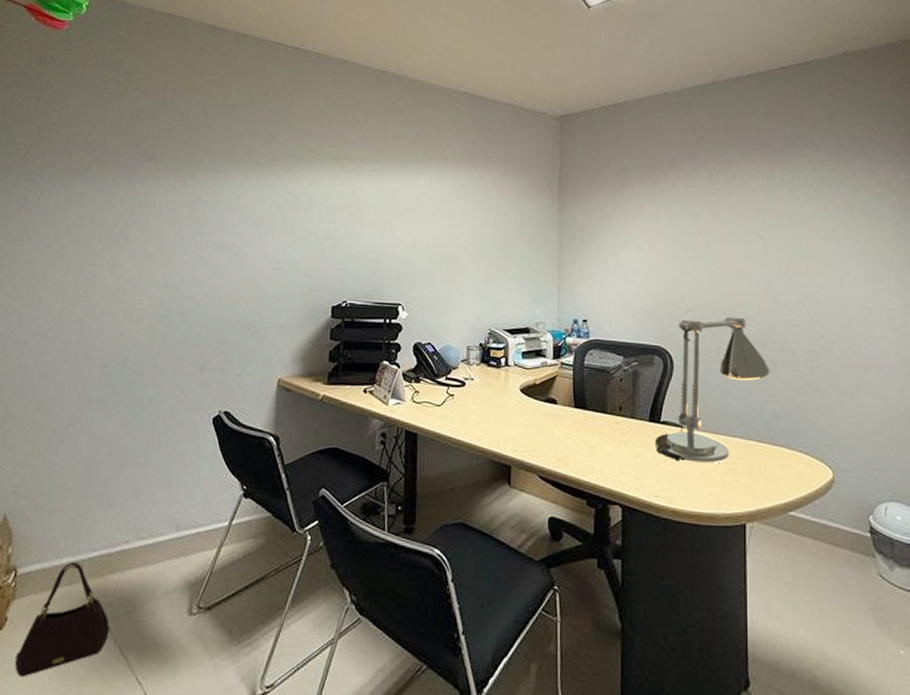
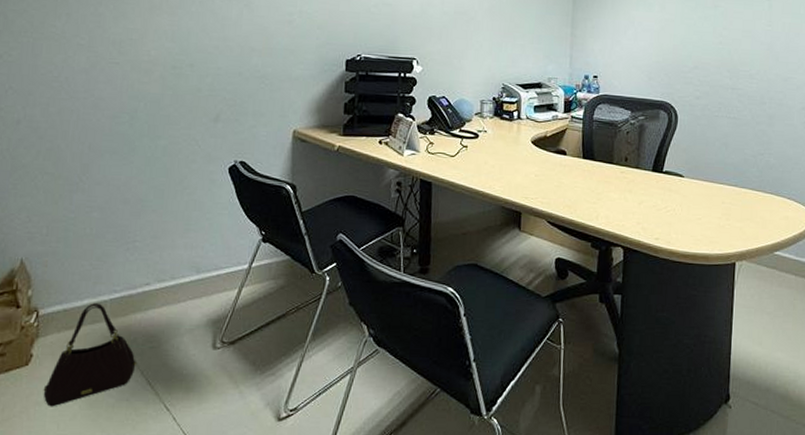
desk lamp: present [656,316,771,463] -> none [657,74,768,209]

